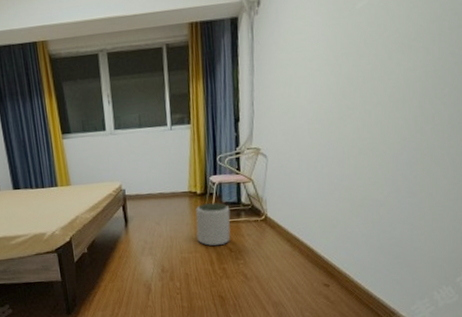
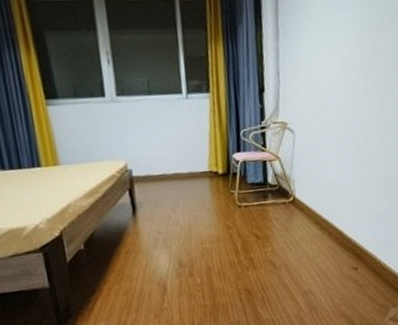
plant pot: present [196,203,231,246] -> none [217,184,257,234]

